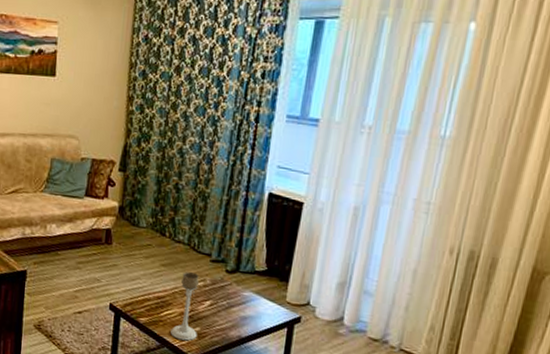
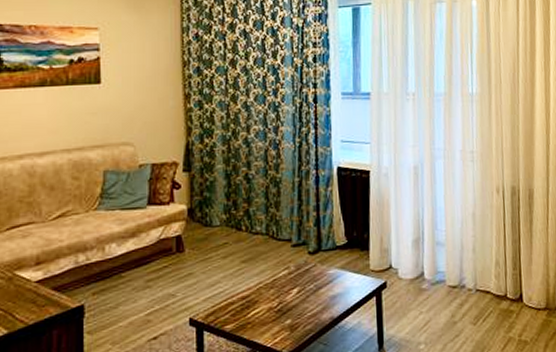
candle holder: present [170,272,199,341] -> none [261,262,289,339]

